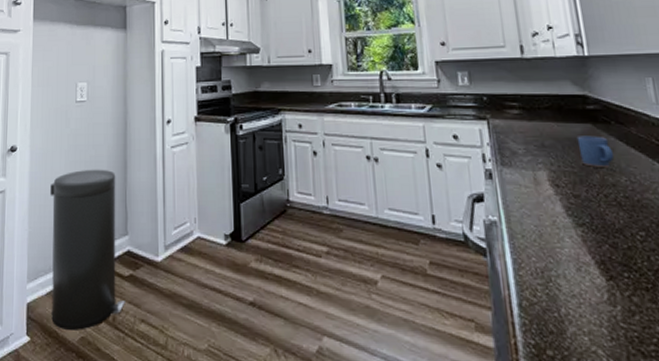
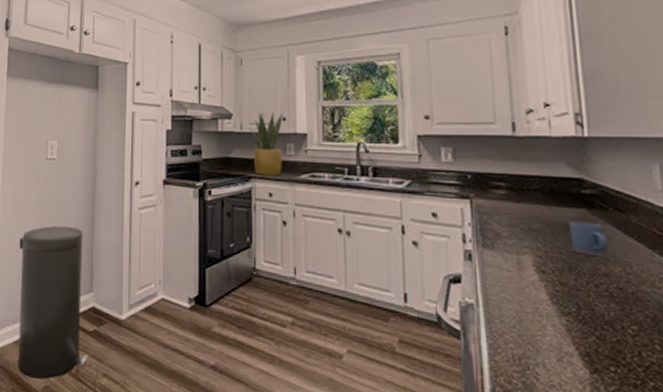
planter: none [279,44,310,107] -> present [251,111,283,176]

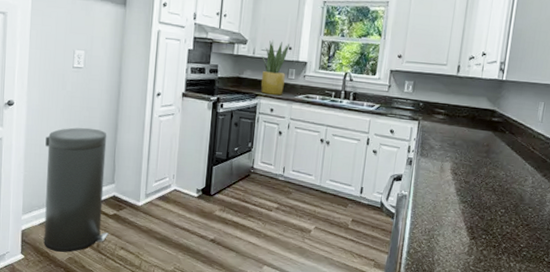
mug: present [568,221,610,256] -> none [477,139,501,164]

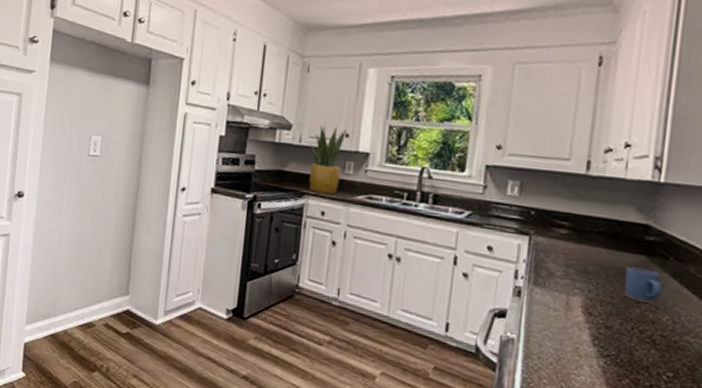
pedal bin: present [43,127,109,253] -> none [47,225,123,375]
mug: none [477,139,501,164] -> present [624,266,663,303]

